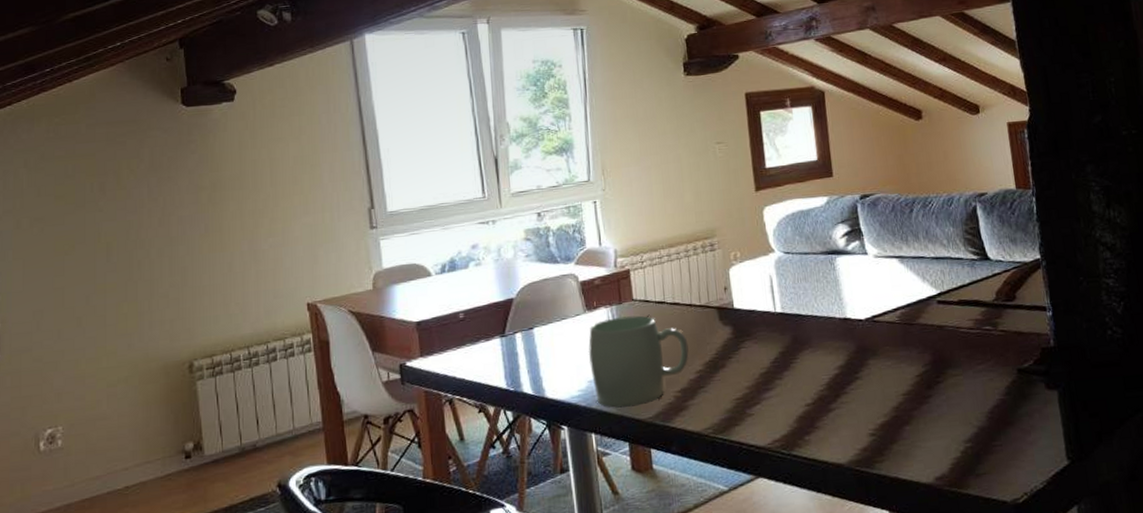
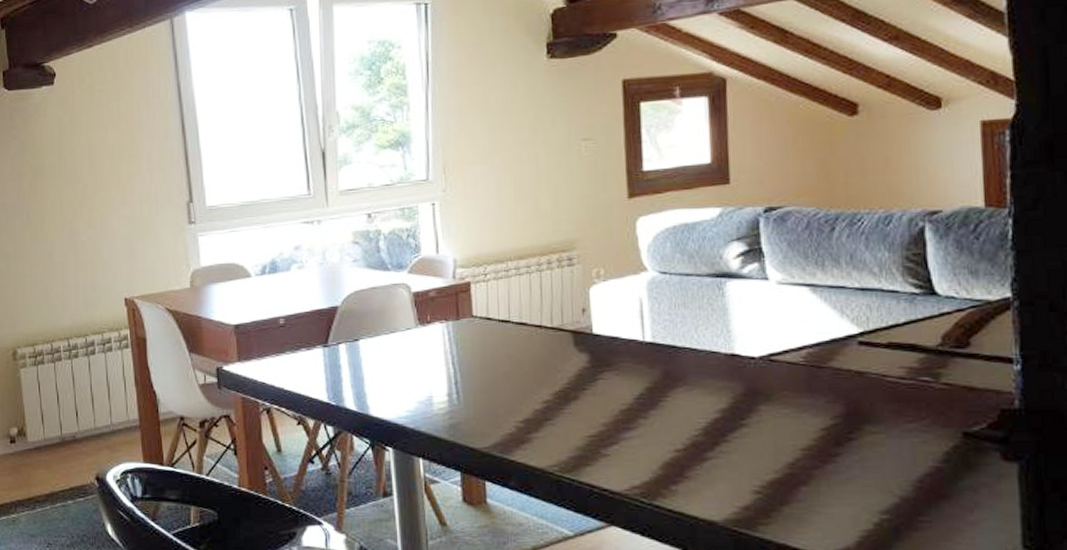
mug: present [588,315,689,408] -> none [418,334,535,433]

